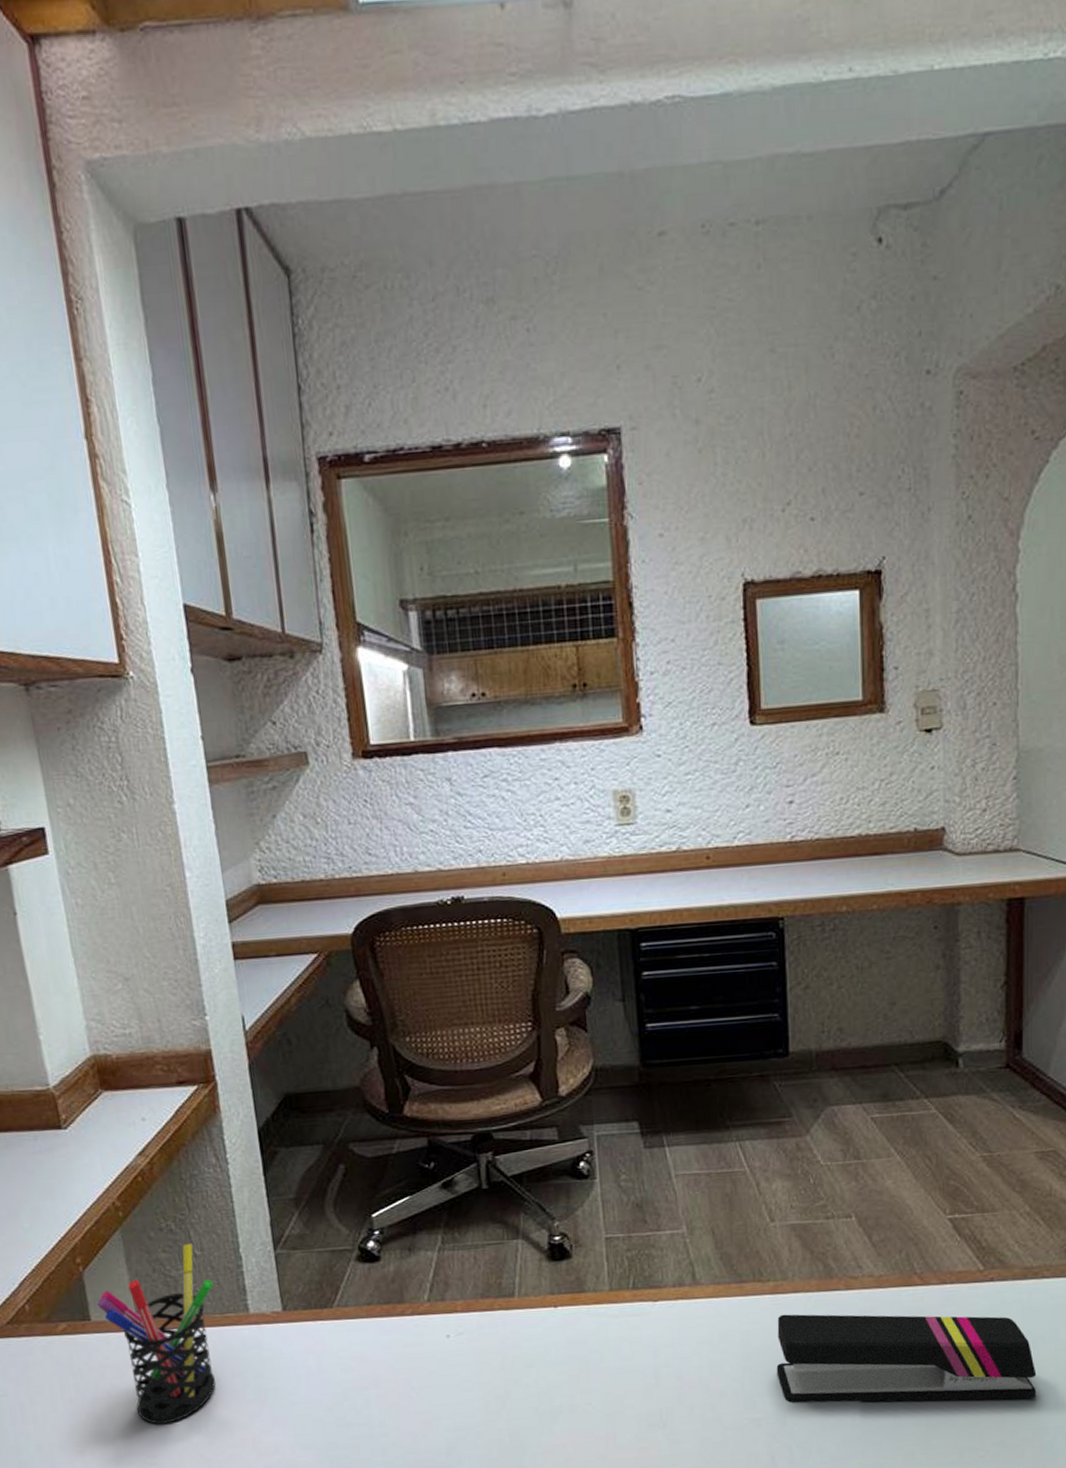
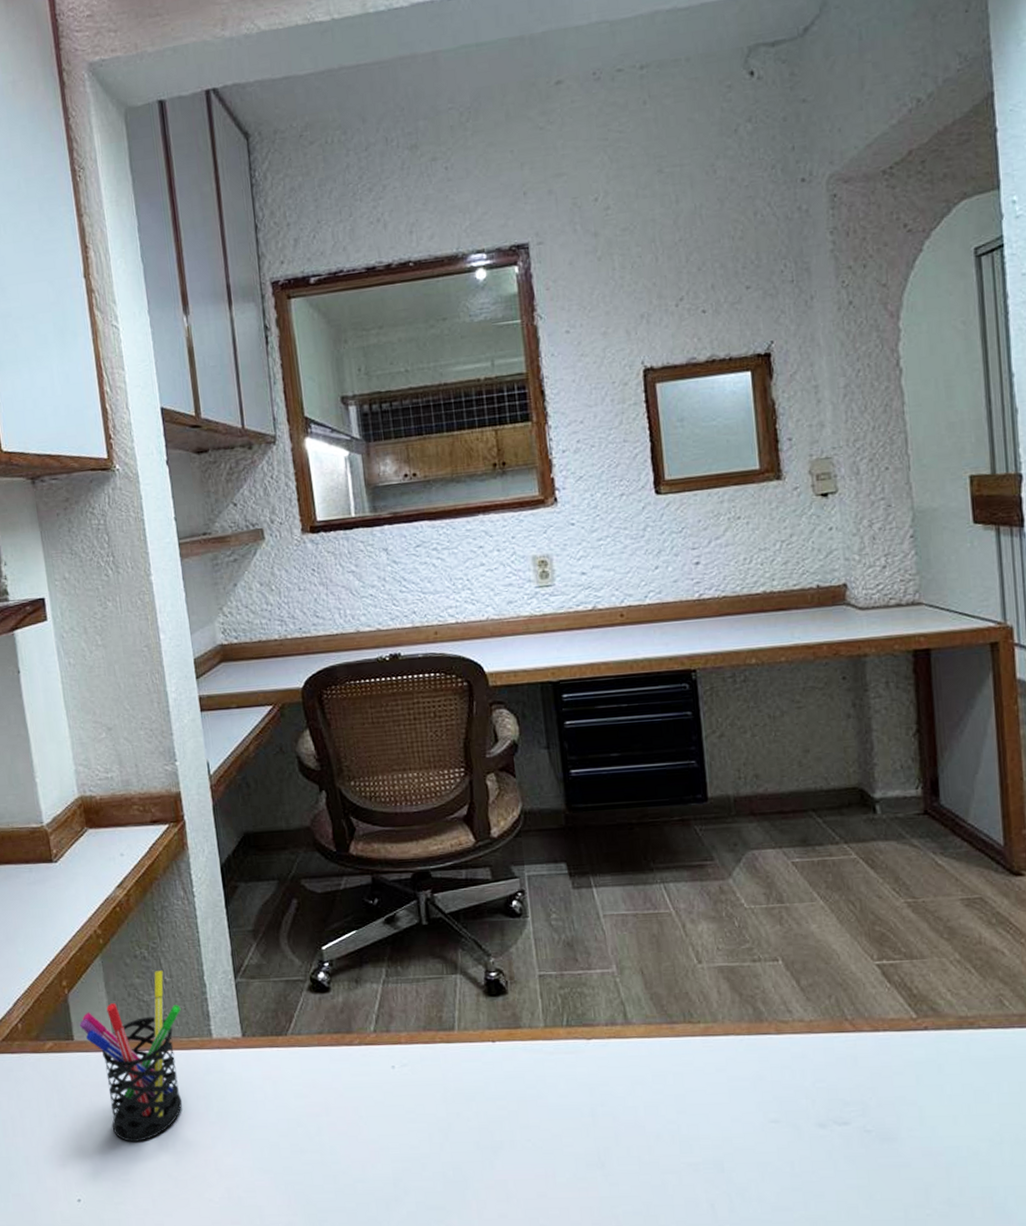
stapler: present [776,1314,1037,1403] -> none [709,1057,982,1156]

